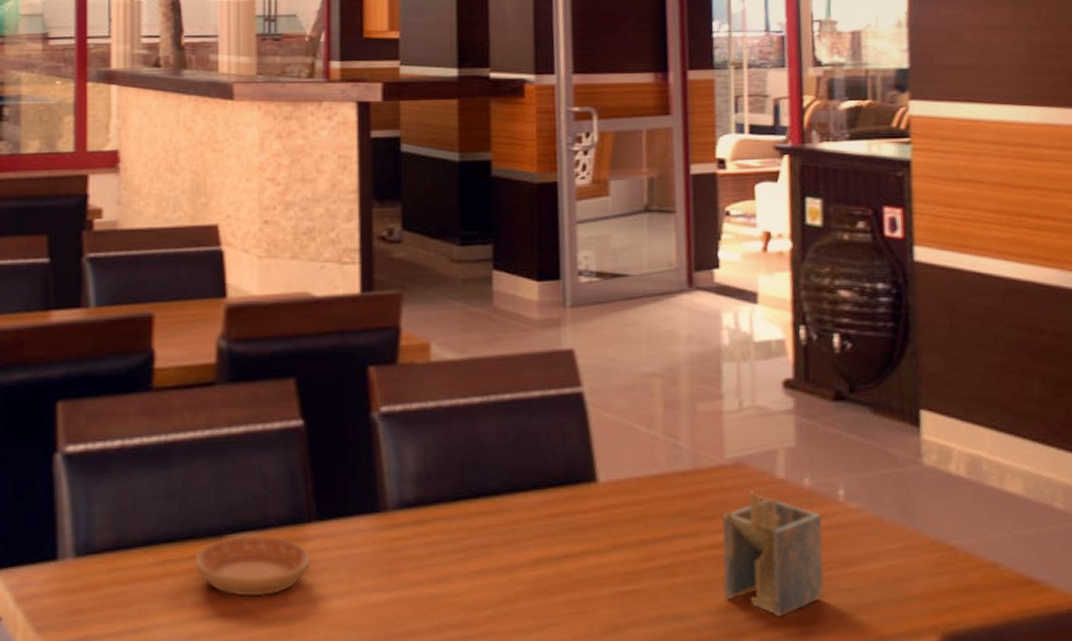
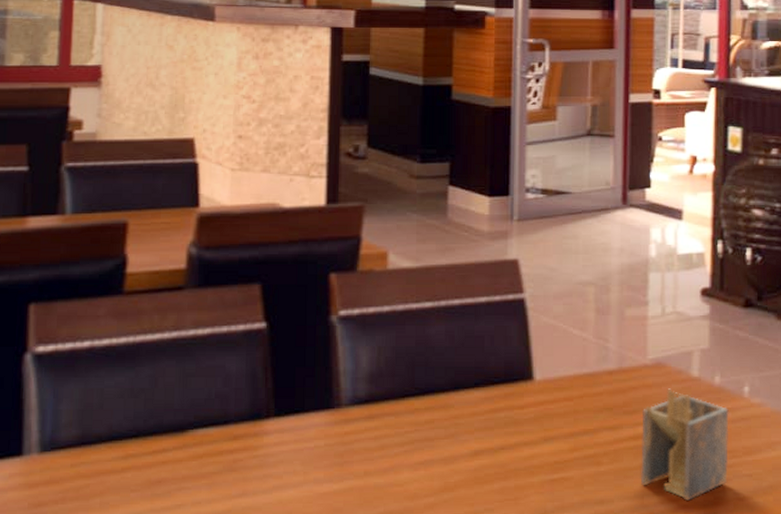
saucer: present [195,536,311,597] -> none [157,431,267,488]

